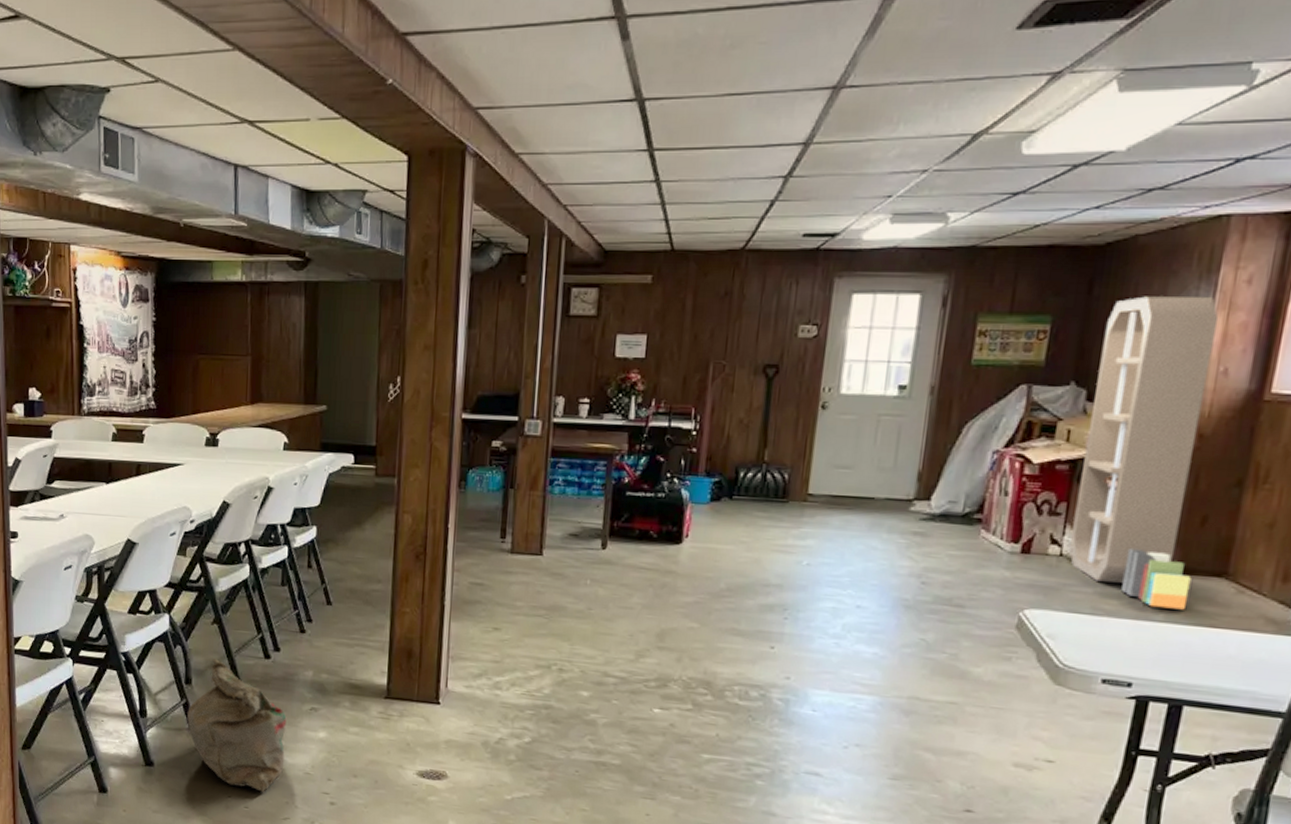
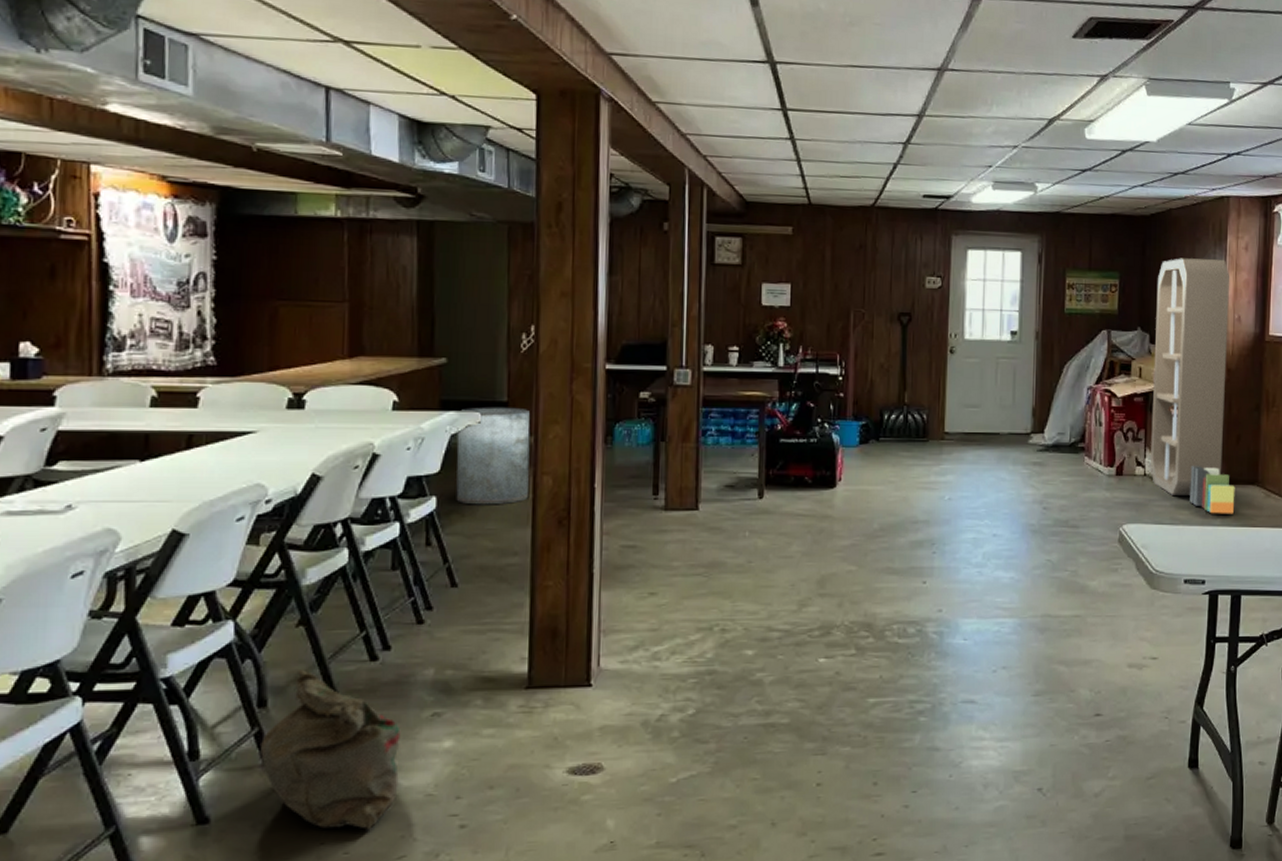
trash can: none [332,450,394,537] -> present [456,407,530,505]

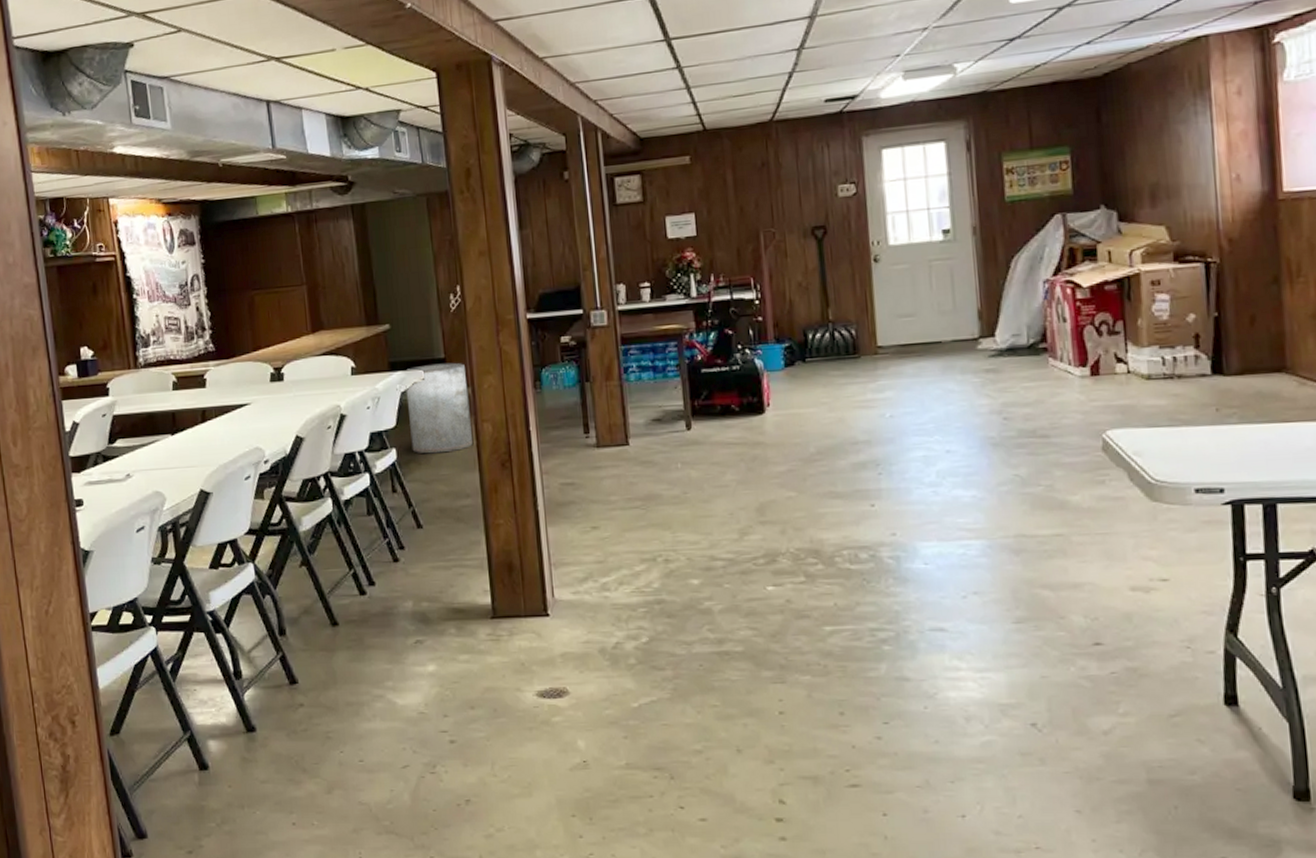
bag: present [260,670,401,832] -> none [285,603,396,744]
bookcase: present [1150,258,1235,514] -> none [1120,110,1256,411]

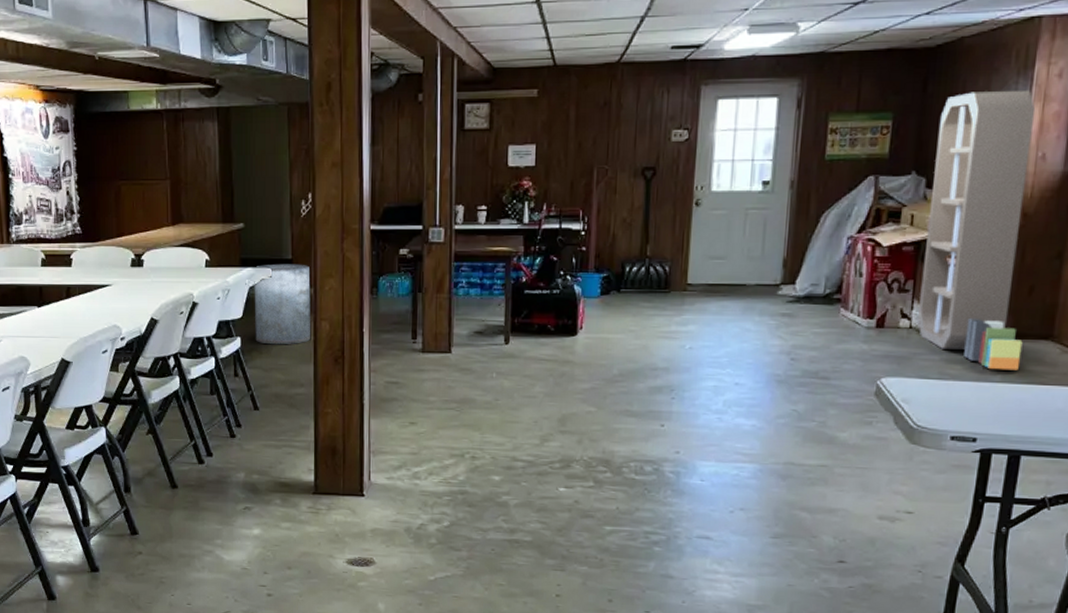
bookcase: none [1120,110,1256,411] -> present [918,89,1035,371]

